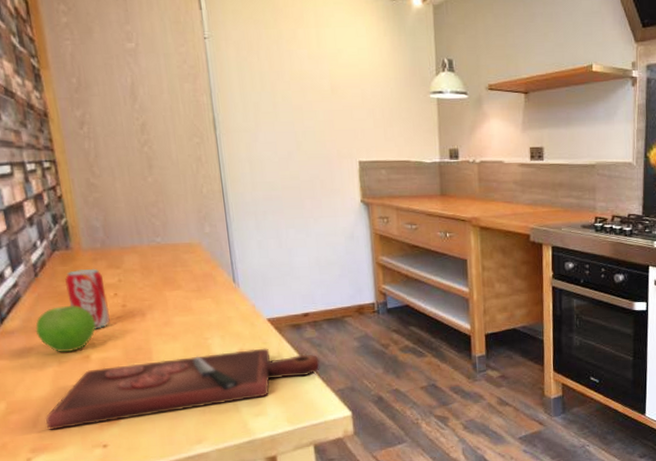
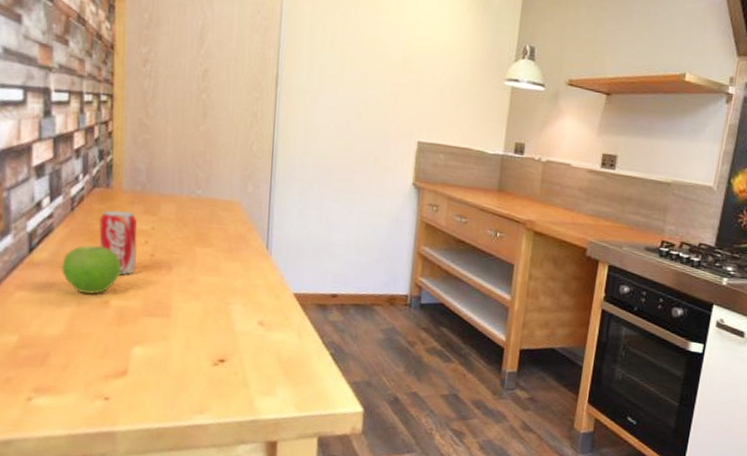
cutting board: present [45,348,320,431] -> none [53,316,340,377]

